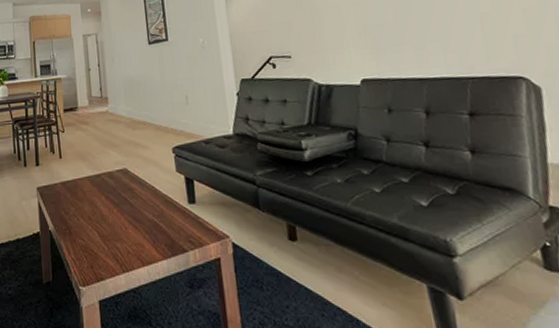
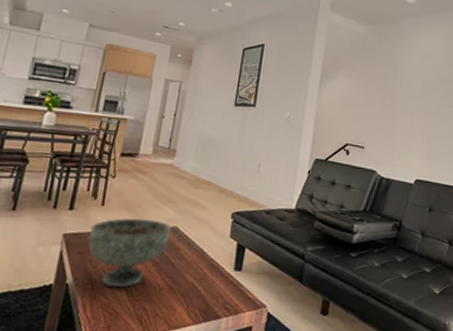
decorative bowl: none [56,165,122,229] -> present [87,218,172,287]

